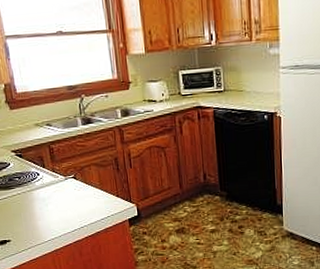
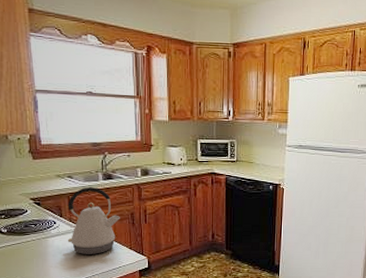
kettle: none [49,133,104,206] -> present [67,187,120,254]

